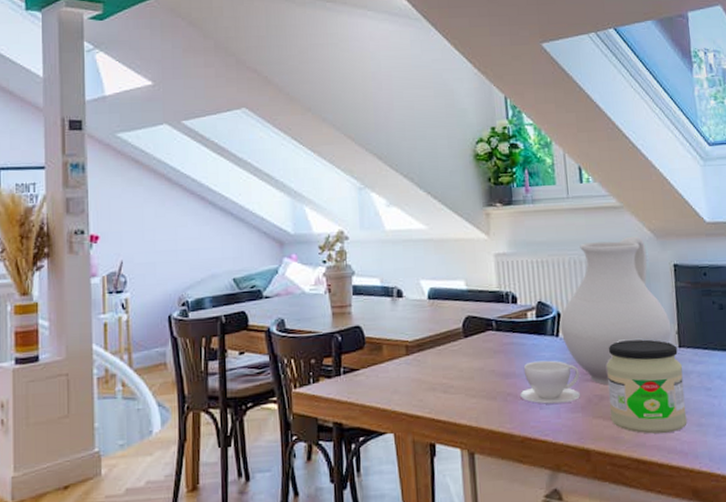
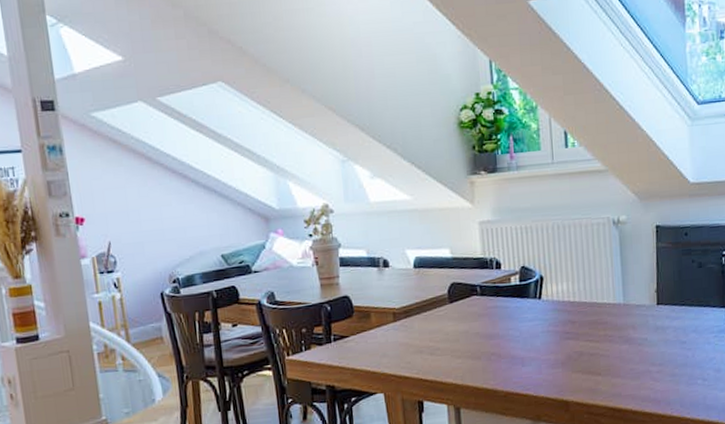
teacup: present [520,360,581,405] -> none [503,321,562,362]
pitcher: present [559,236,672,385] -> none [542,199,651,343]
jar: present [607,339,687,434] -> none [587,298,662,385]

